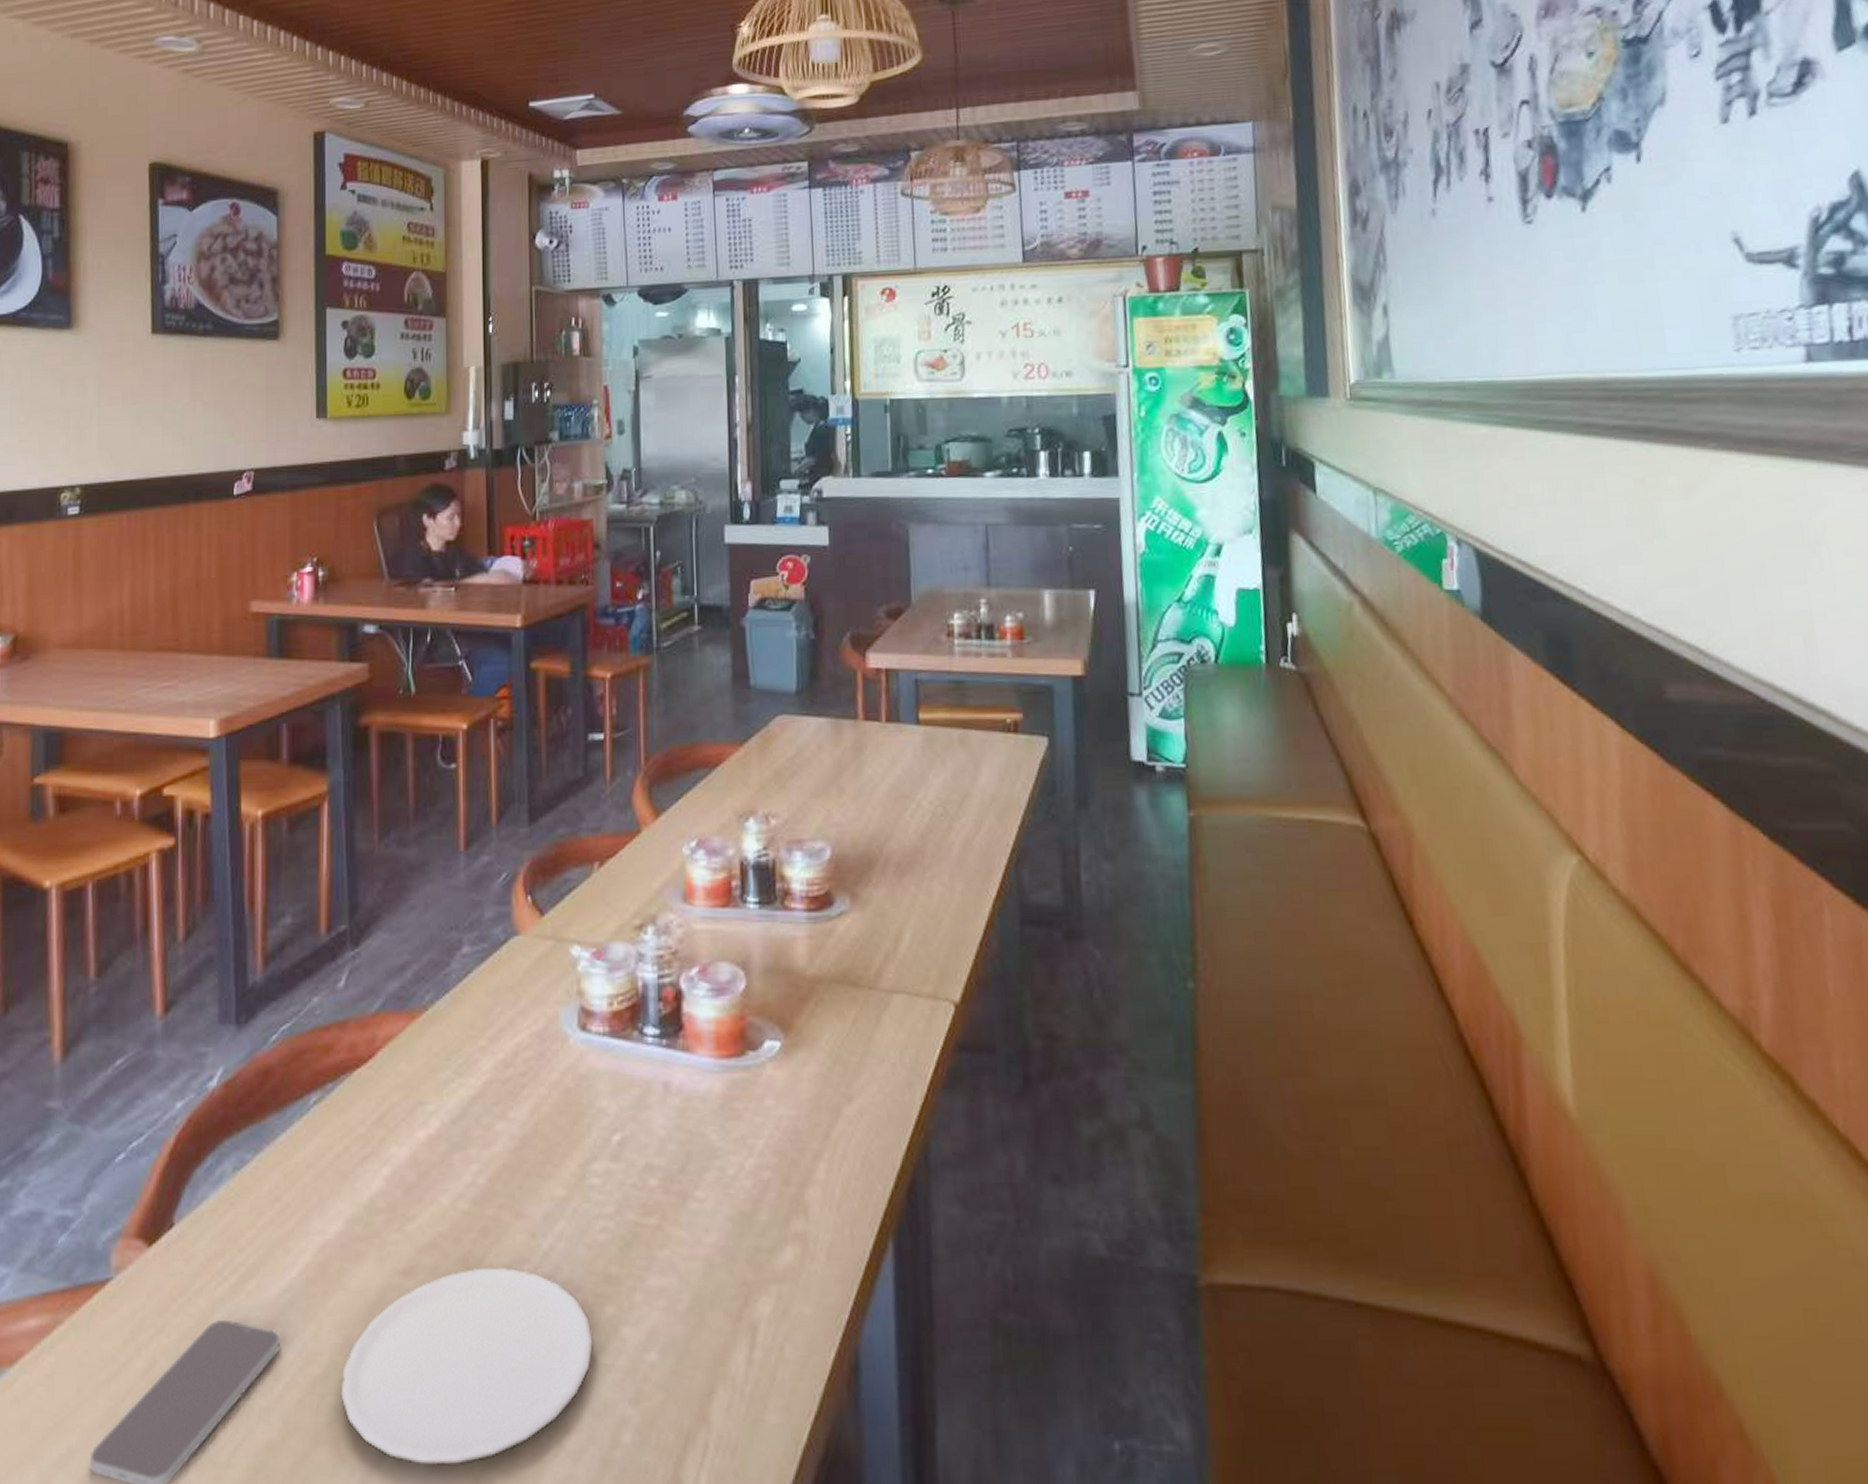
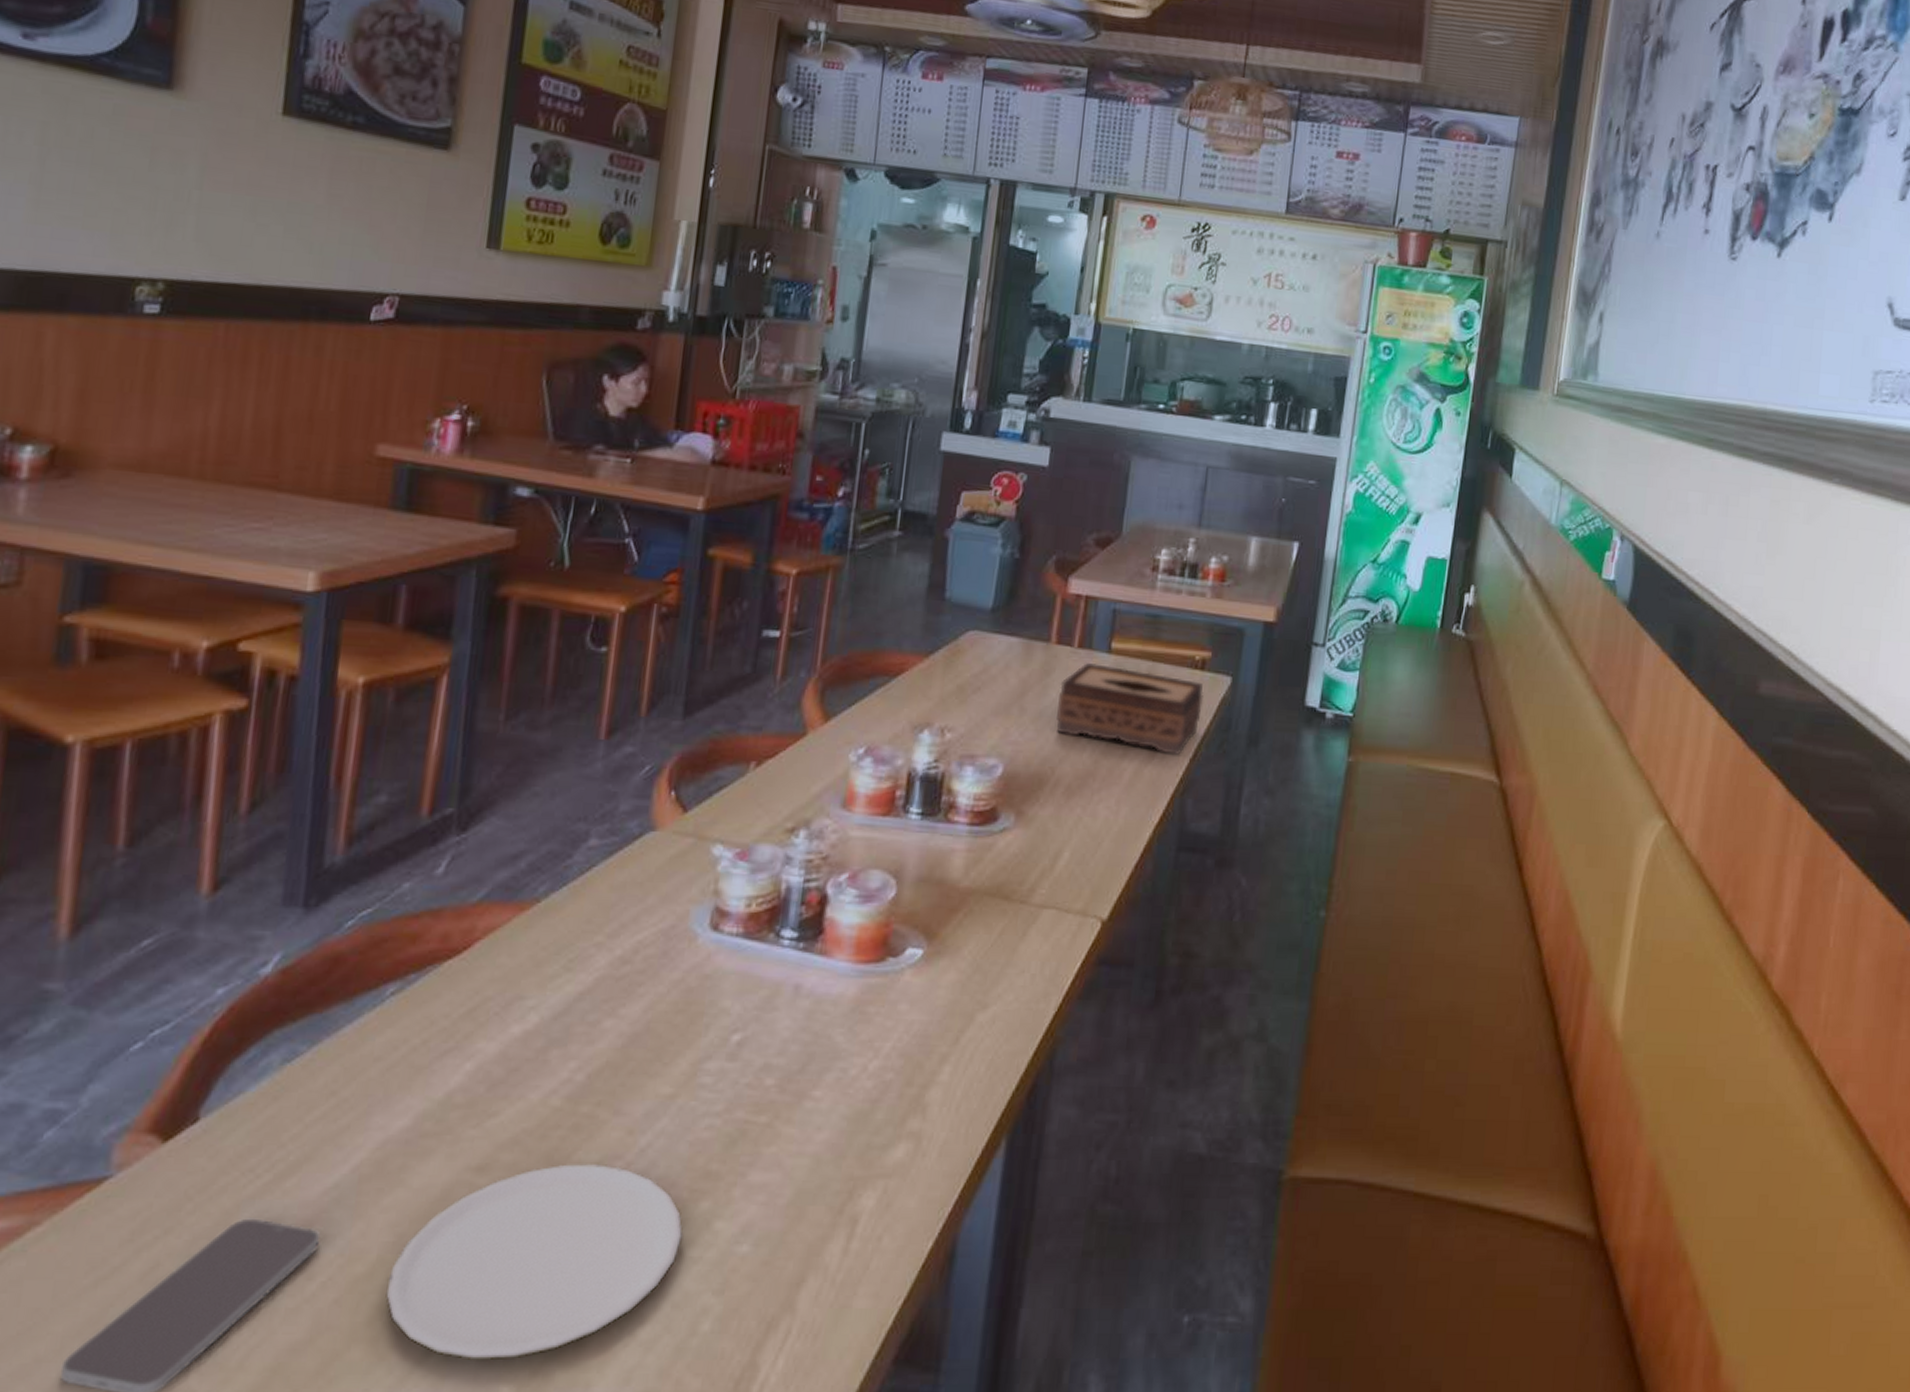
tissue box: none [874,736,1023,825] -> present [1055,663,1204,756]

